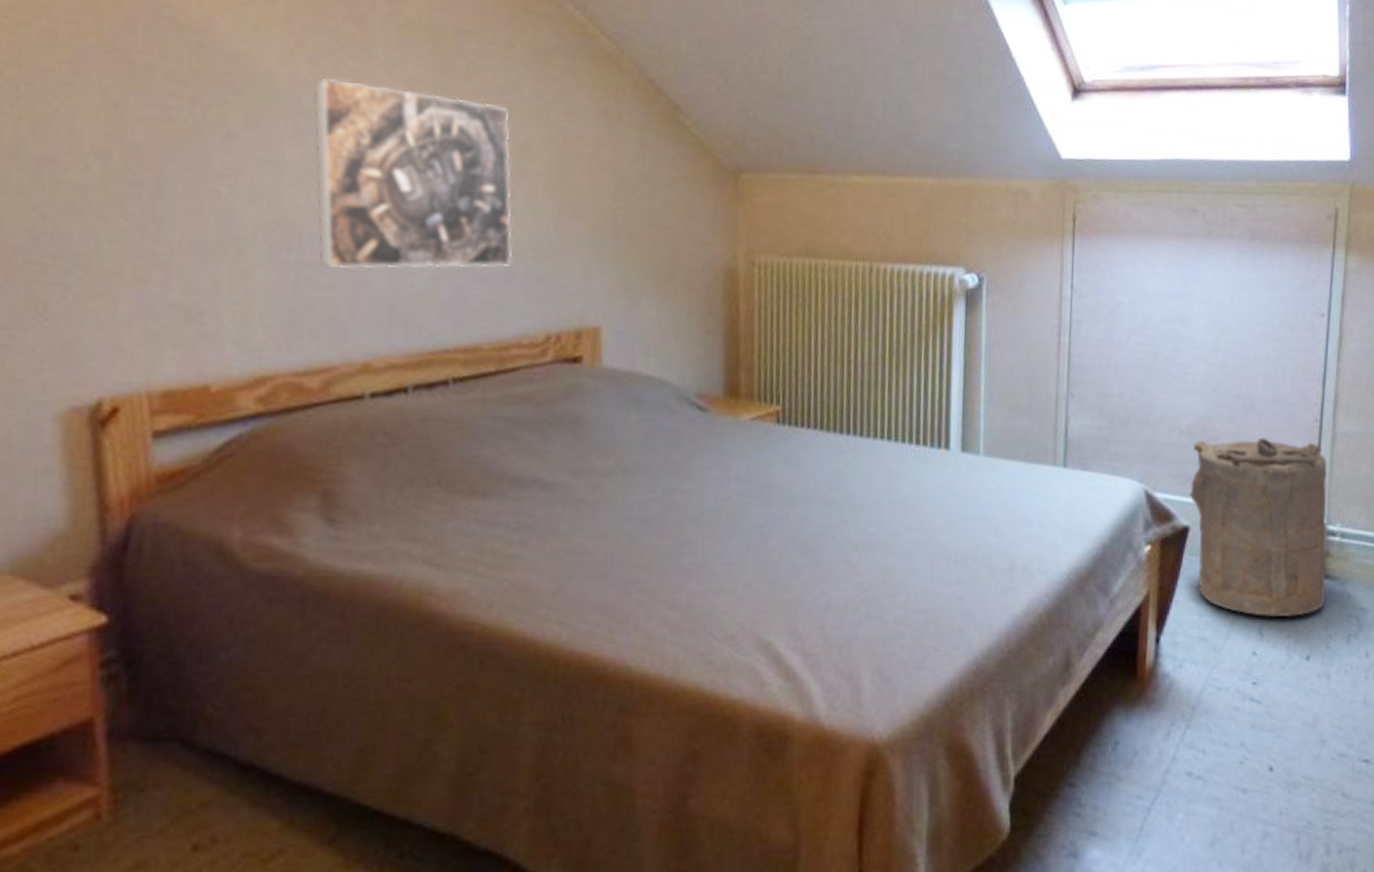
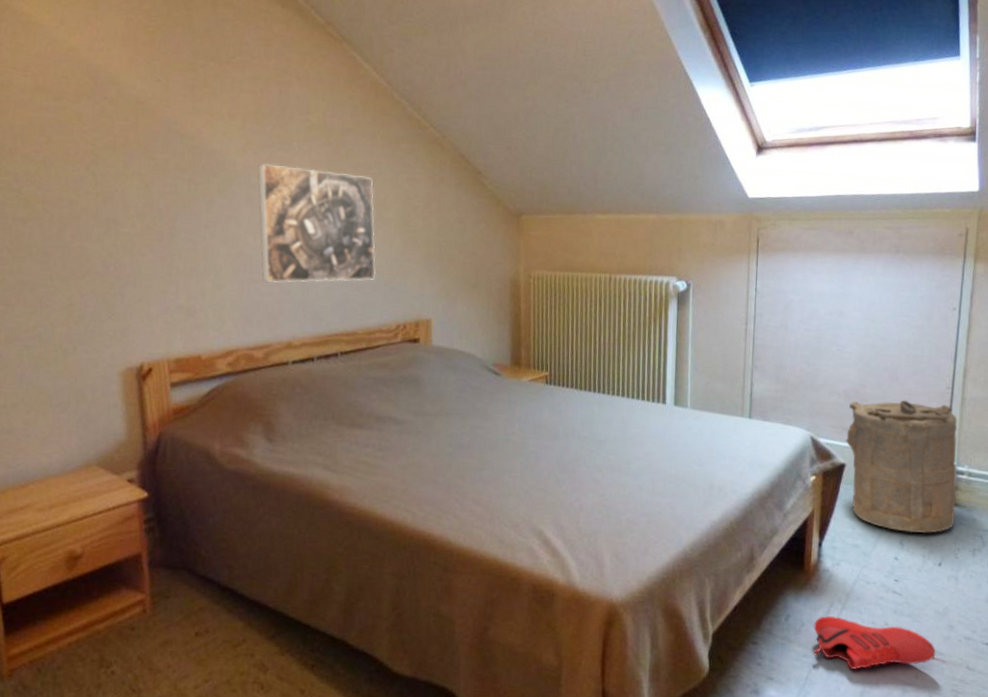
shoe: none [1150,739,1304,810] -> present [813,616,936,669]

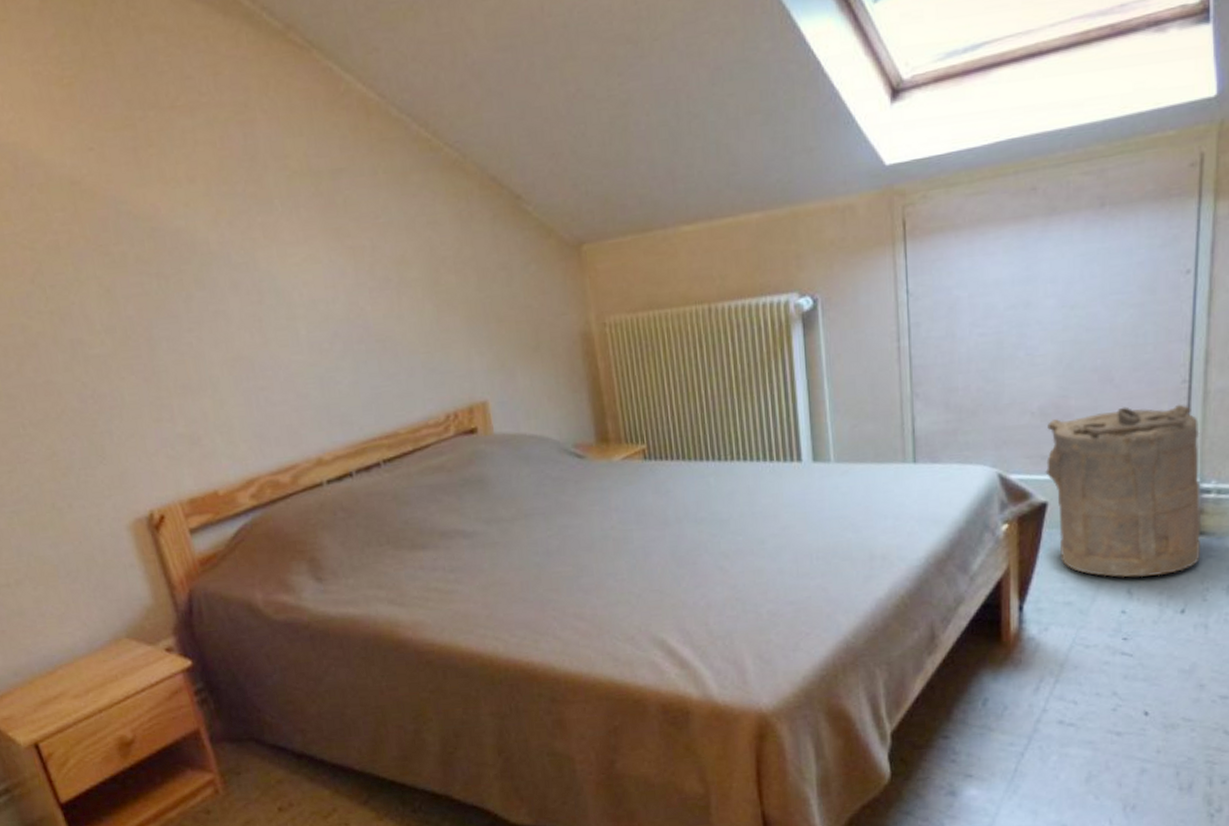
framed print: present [258,163,376,283] -> none [236,228,409,389]
shoe: present [813,616,936,669] -> none [1020,692,1183,753]

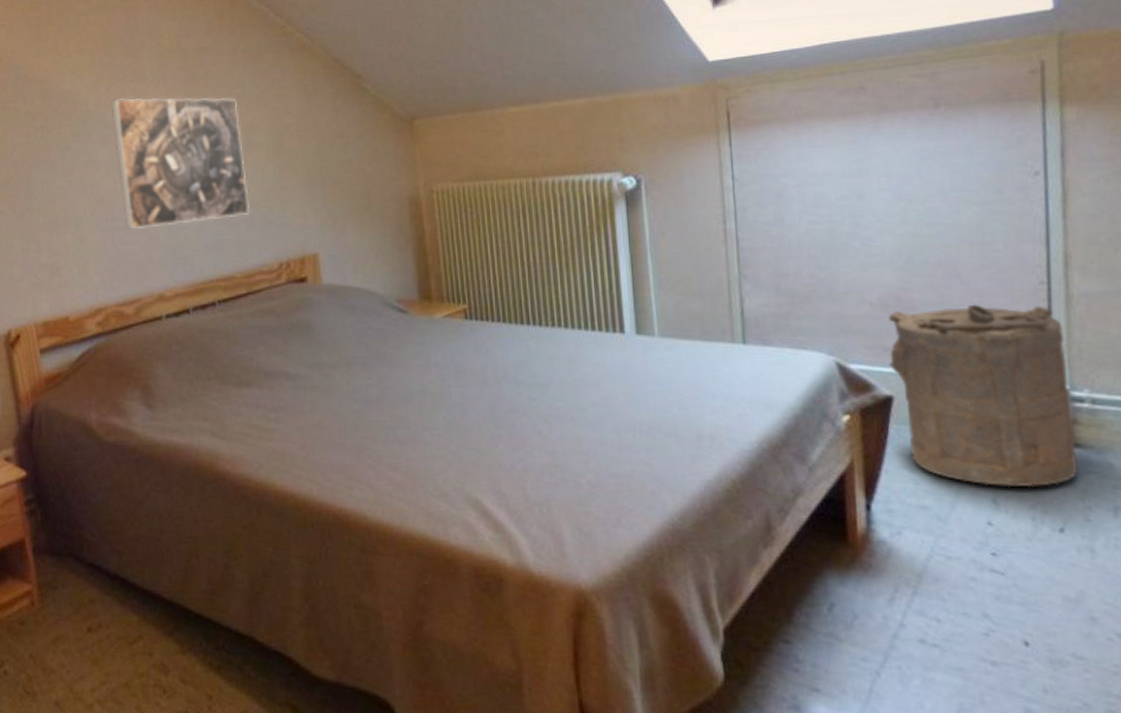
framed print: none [236,228,409,389] -> present [111,97,250,230]

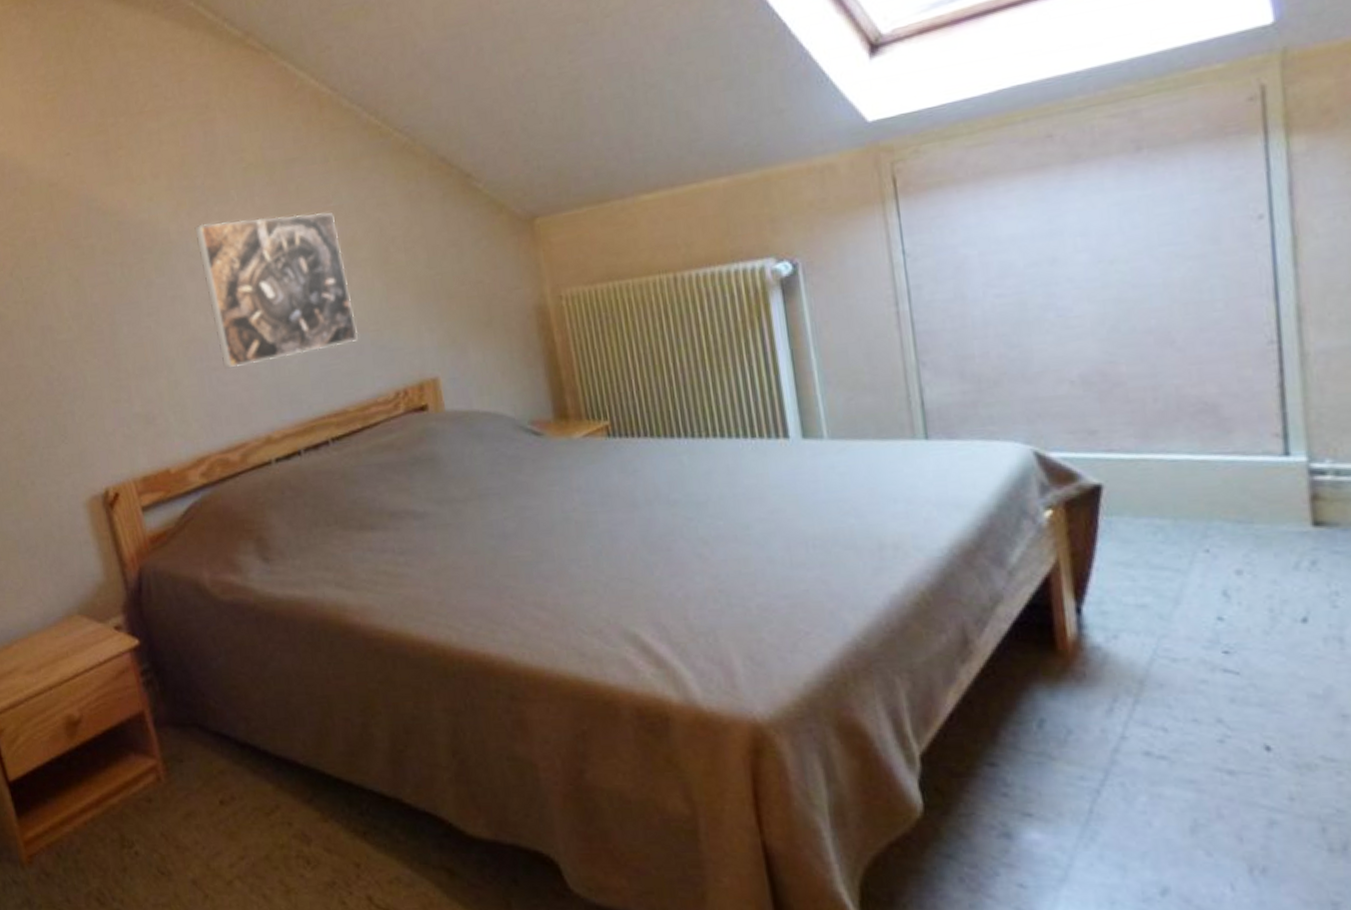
laundry hamper: present [889,304,1078,488] -> none [1092,368,1321,577]

